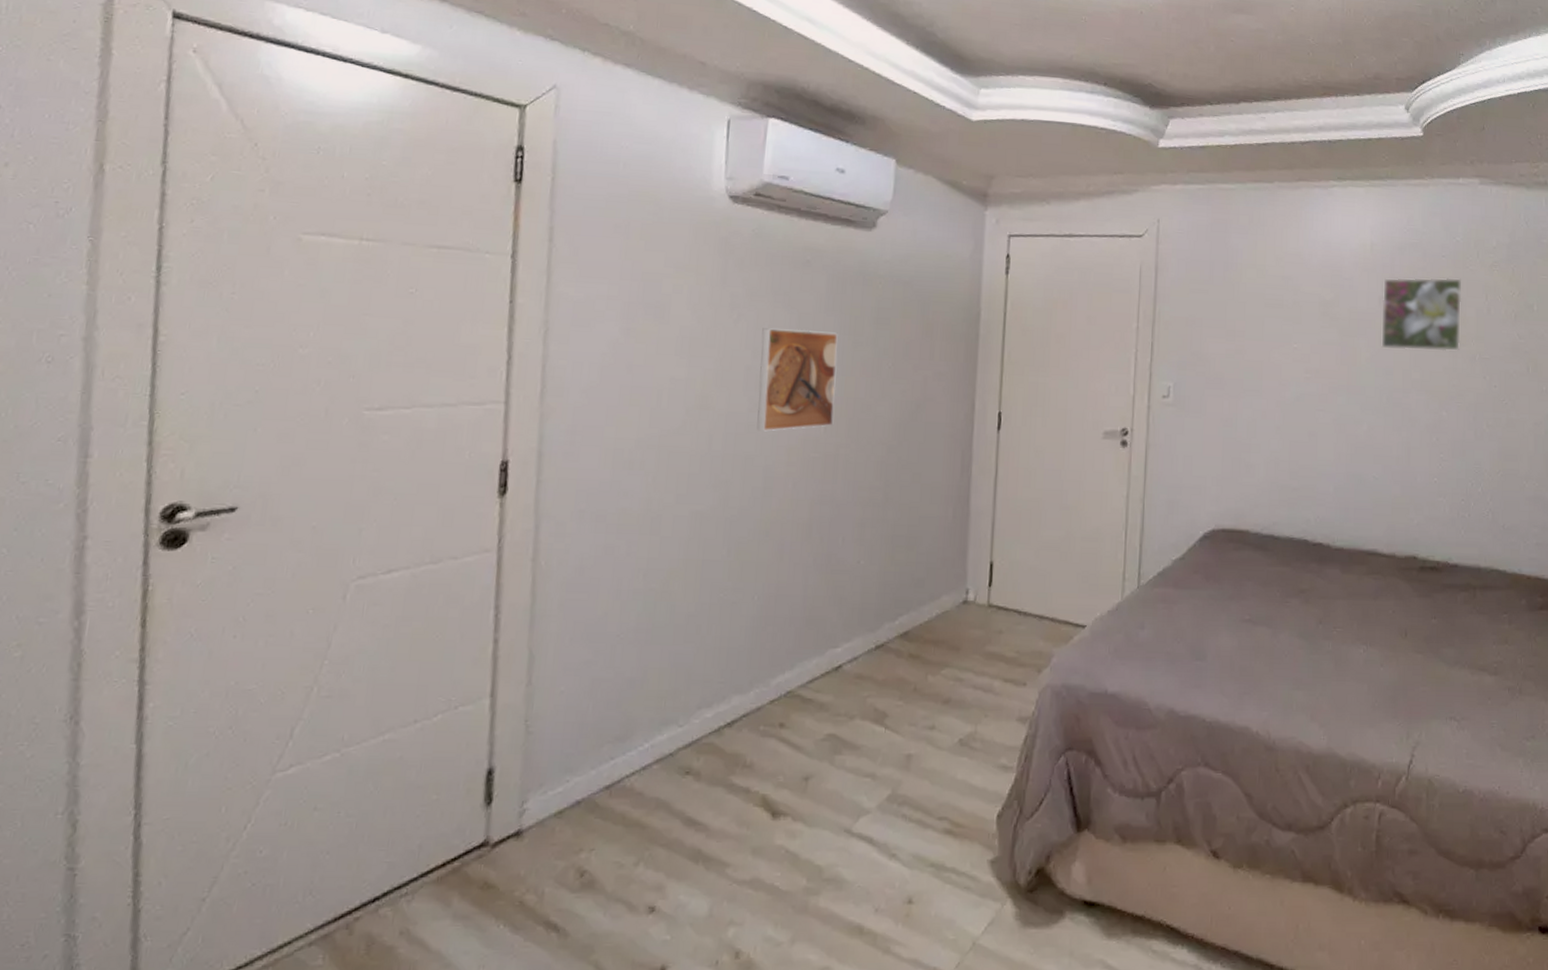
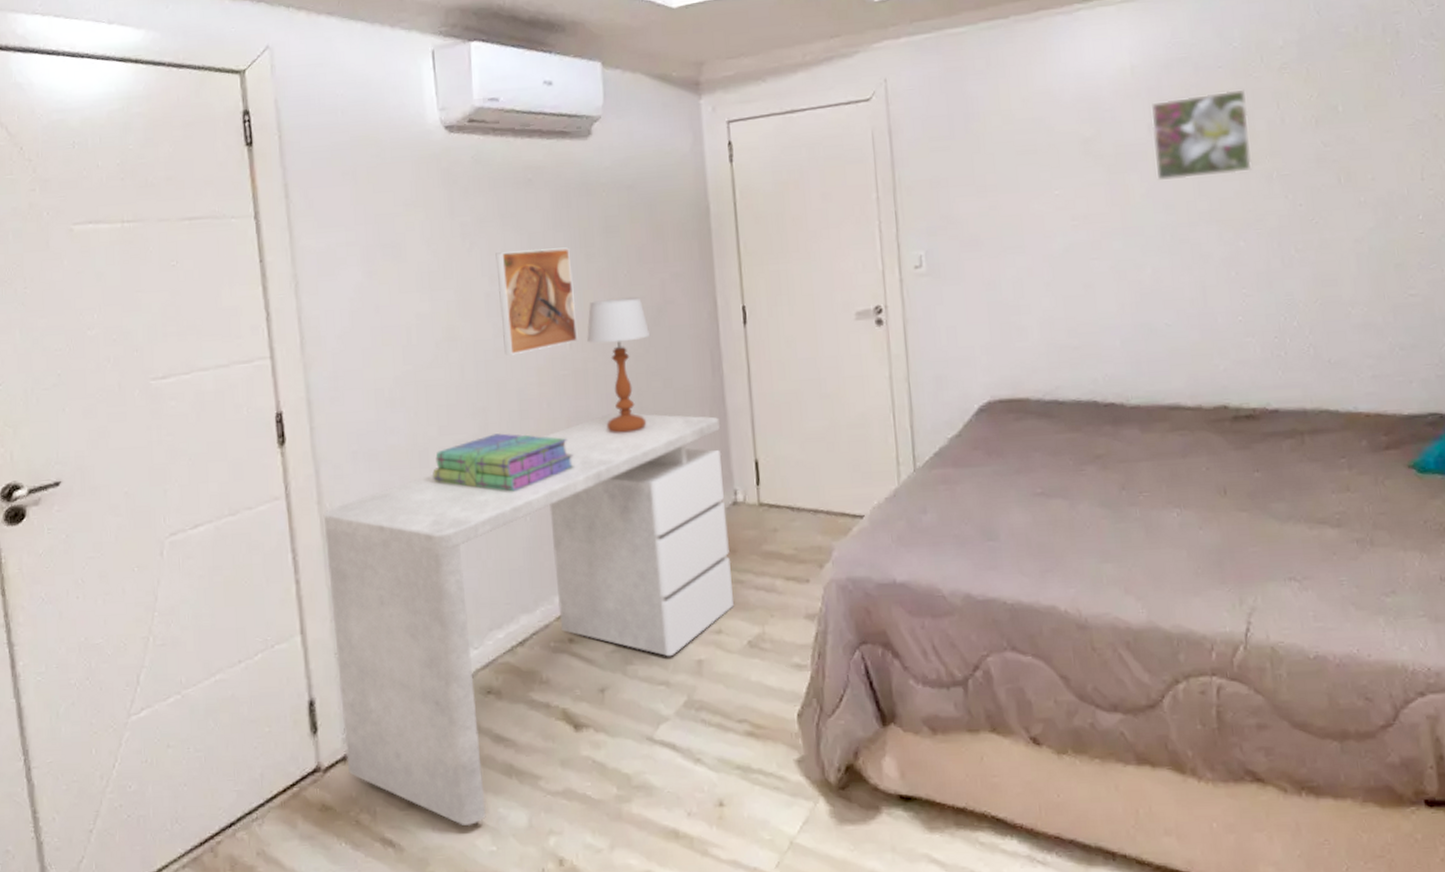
desk: none [520,500,962,912] -> present [323,413,734,826]
stack of books: none [662,508,812,569] -> present [432,433,574,492]
table lamp: none [843,388,907,522] -> present [587,296,651,433]

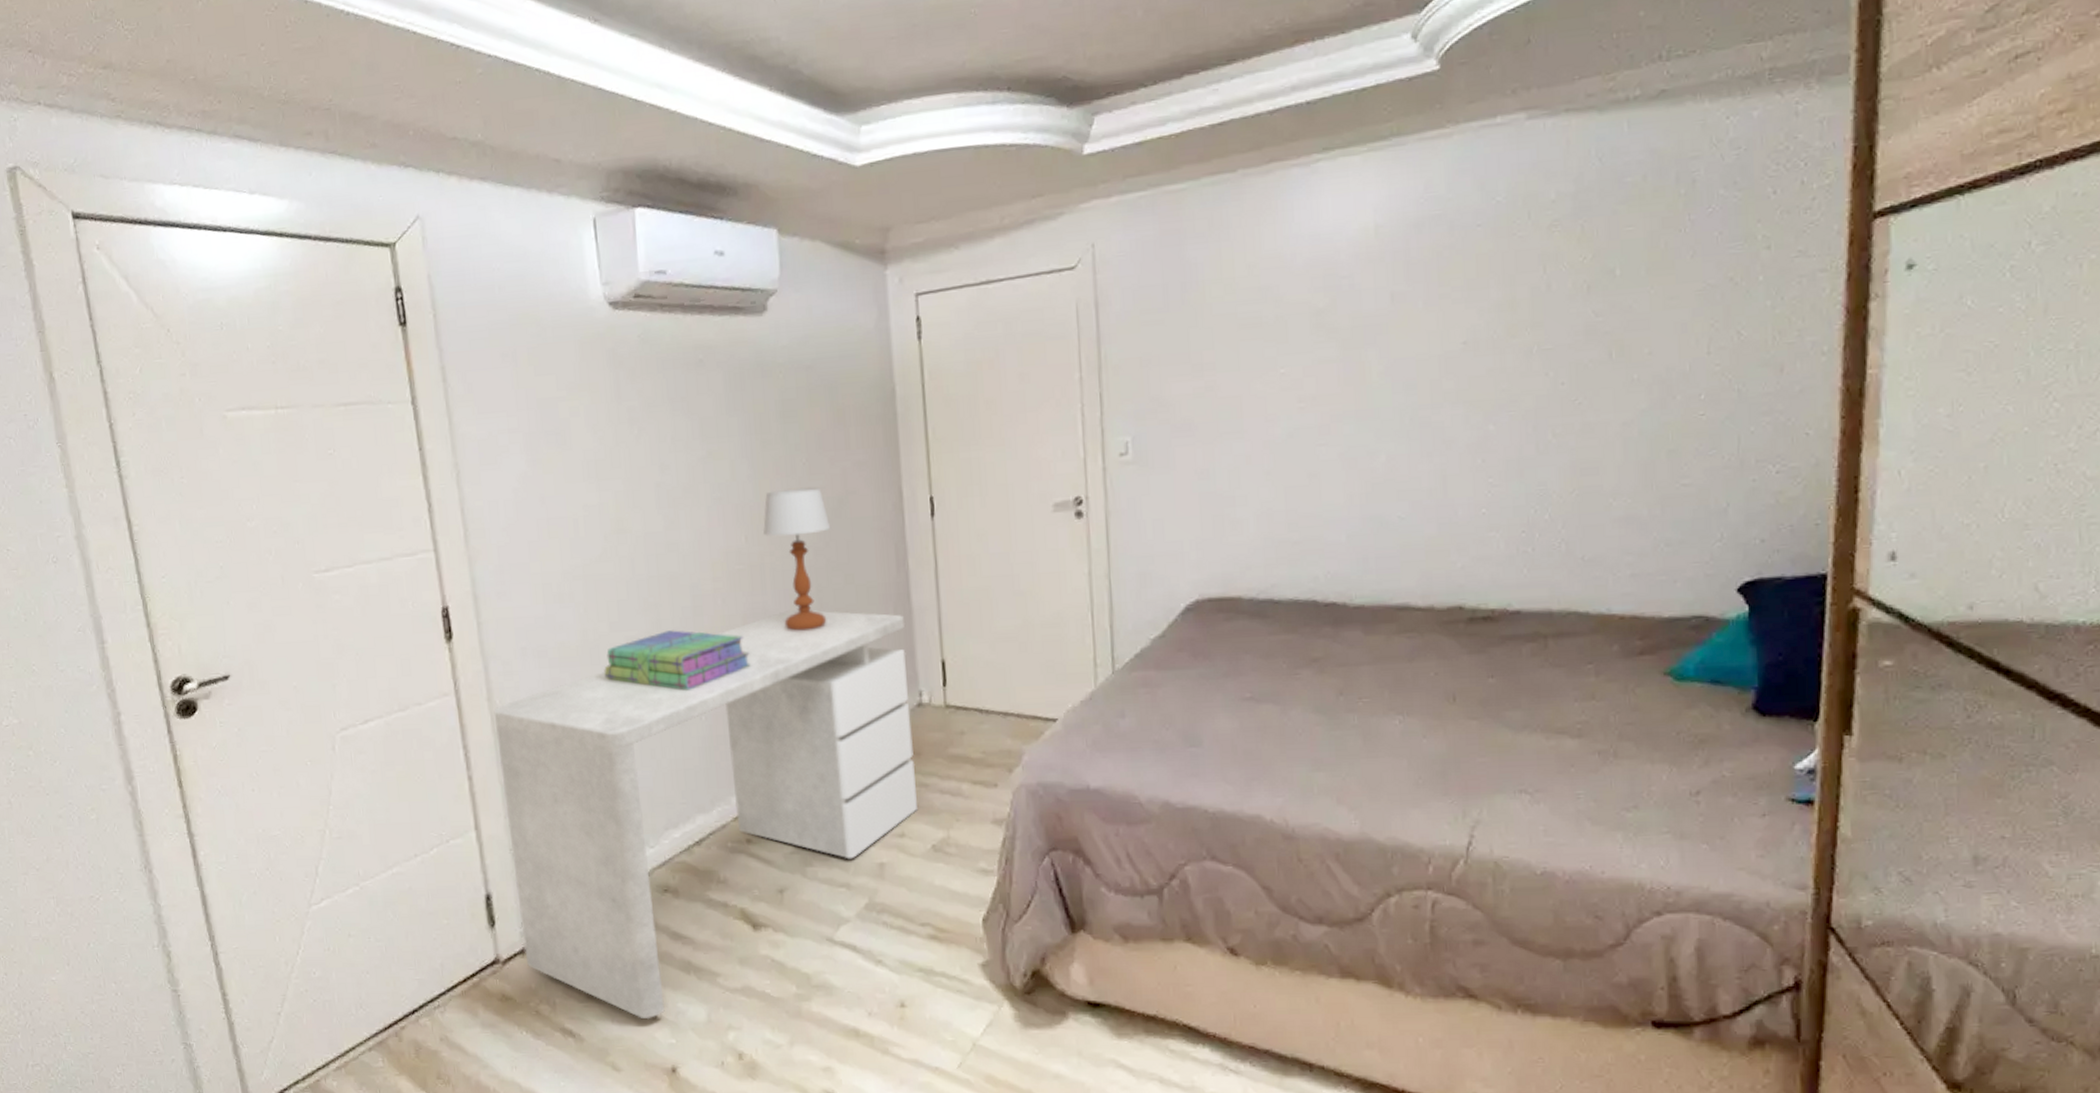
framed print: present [495,247,578,356] -> none [665,433,754,549]
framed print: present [1150,89,1253,181] -> none [1394,251,1510,358]

